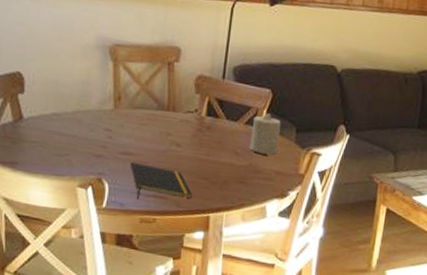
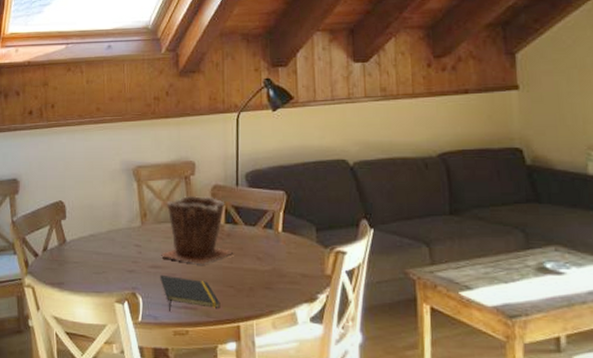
plant pot: none [132,83,212,155] -> present [160,196,234,264]
candle: present [249,113,282,155] -> none [271,215,301,257]

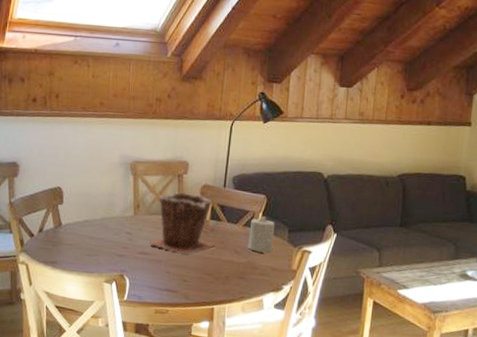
notepad: present [160,274,221,311] -> none [147,260,199,293]
candle: none [271,215,301,257] -> present [248,216,275,253]

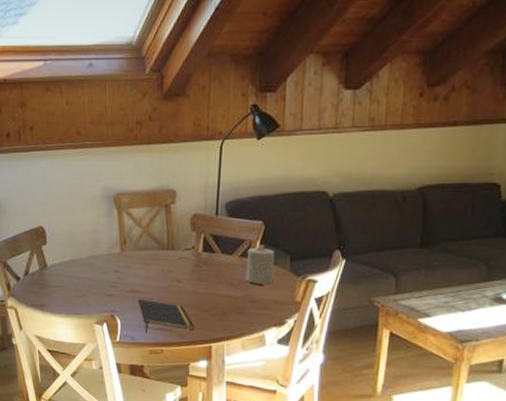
notepad: none [147,260,199,293] -> present [138,299,195,333]
plant pot: present [149,192,215,254] -> none [138,224,210,290]

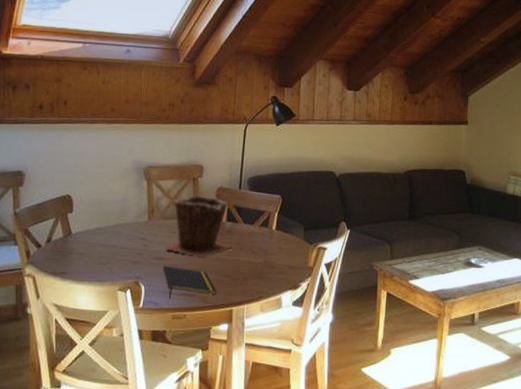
plant pot: none [138,224,210,290] -> present [164,196,232,256]
candle: present [245,245,275,284] -> none [265,216,291,251]

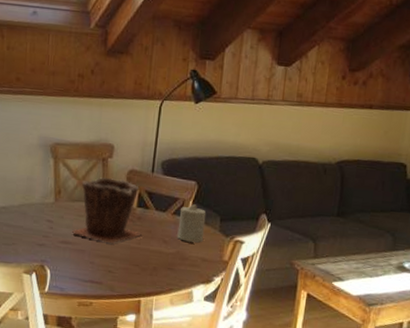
notepad: present [163,265,217,298] -> none [69,250,125,284]
candle: none [265,216,291,251] -> present [177,204,207,243]

